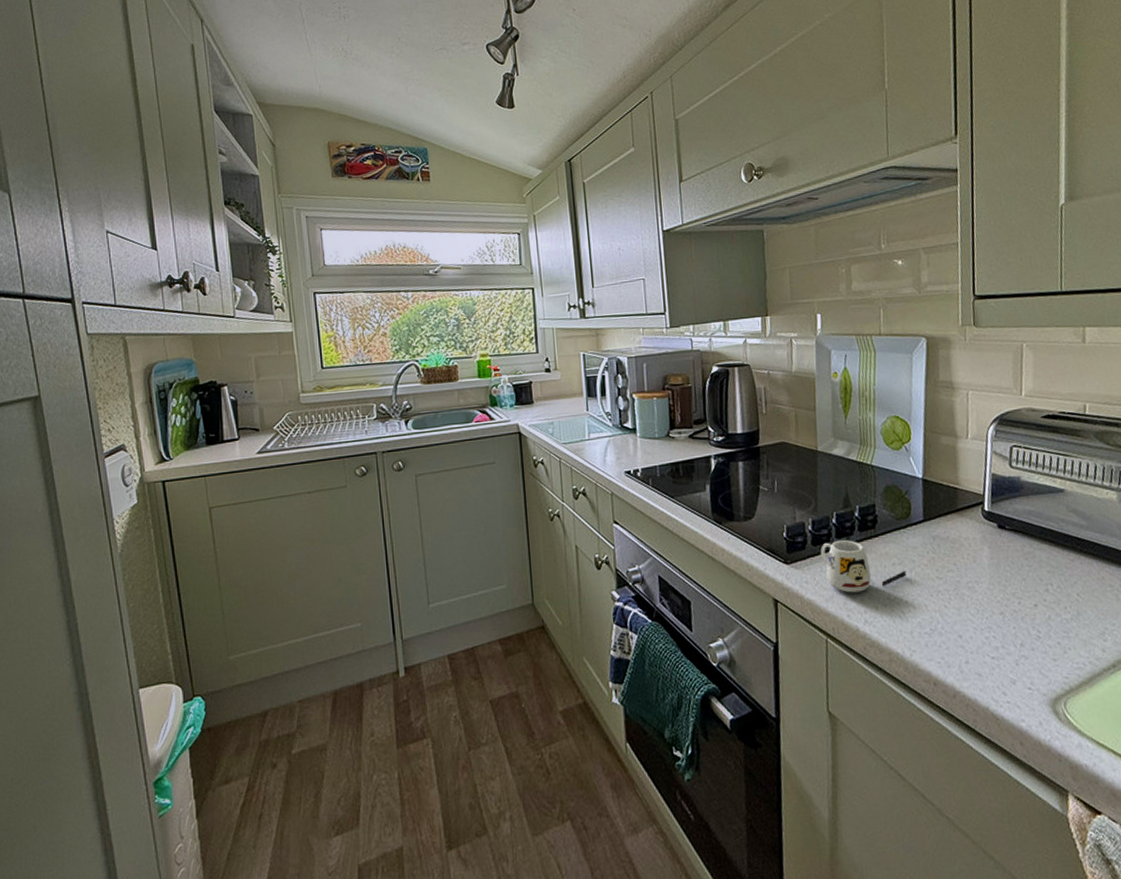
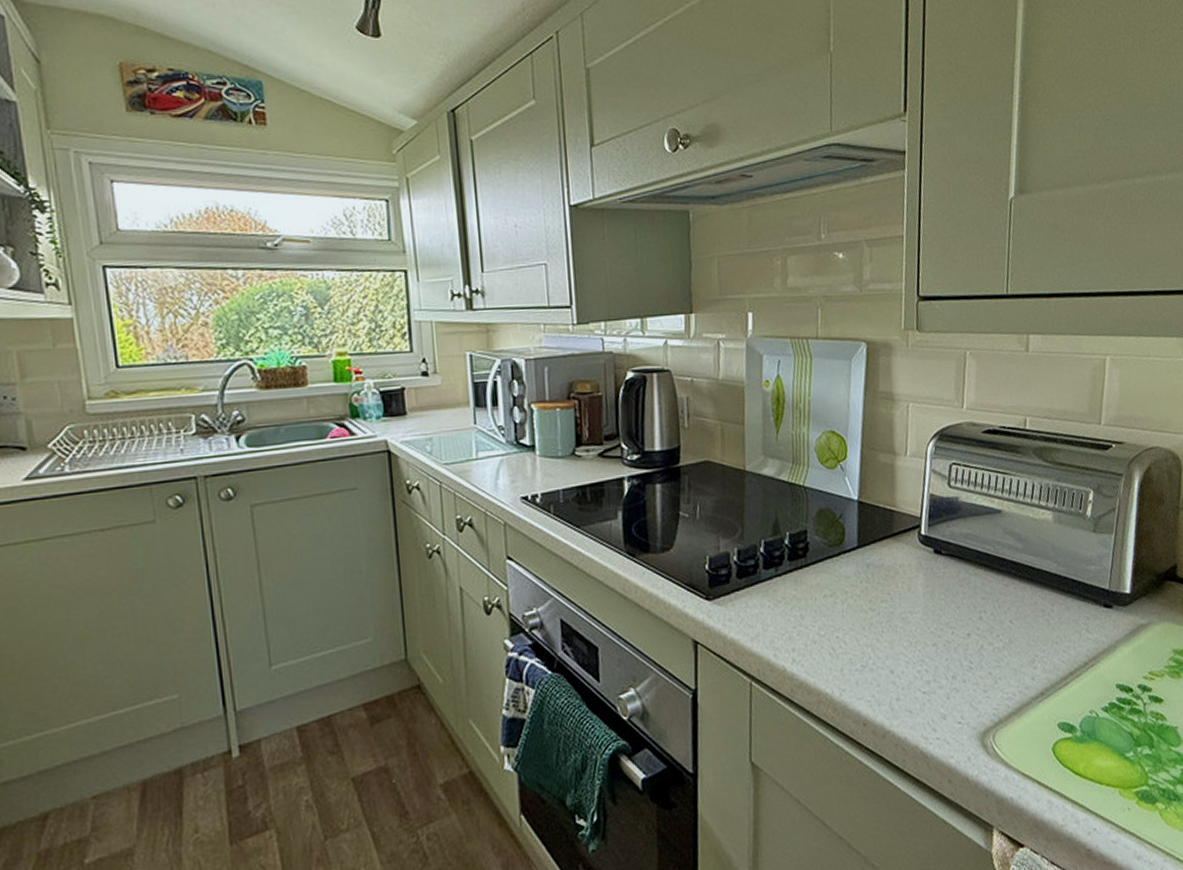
mug: present [821,540,907,593] -> none [746,571,839,630]

